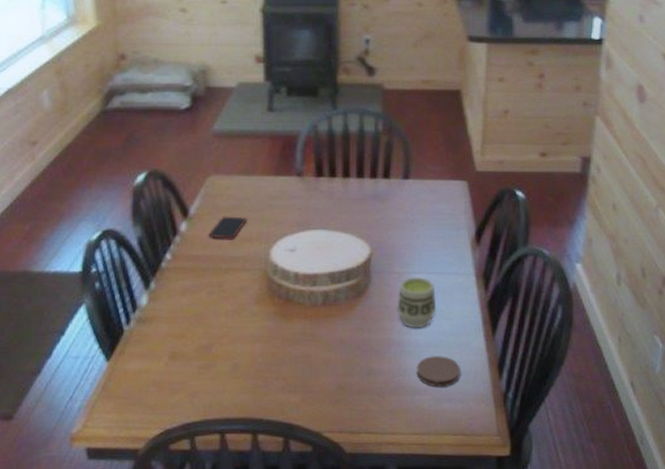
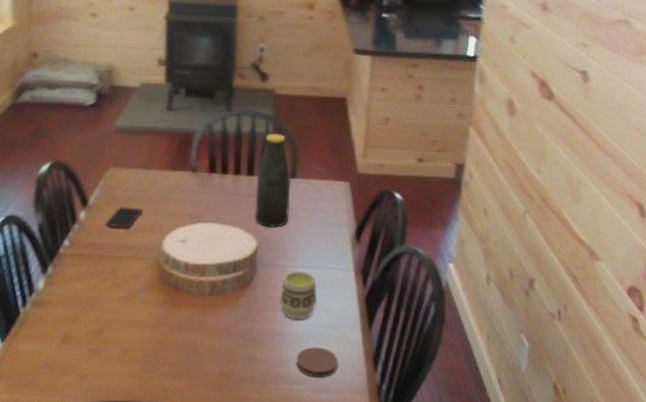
bottle: none [367,132,405,233] -> present [255,134,291,229]

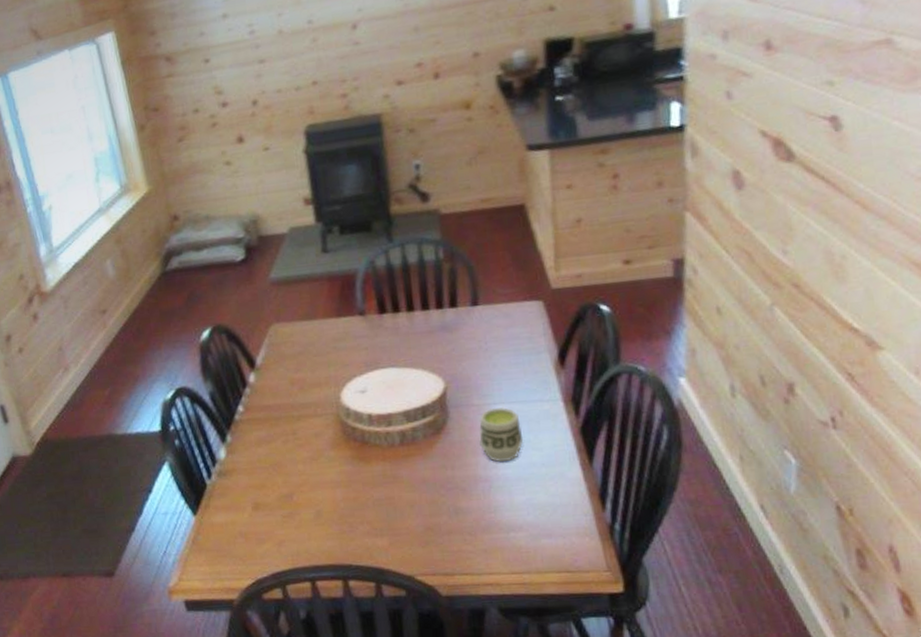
smartphone: present [105,207,144,229] -> none [277,362,315,387]
bottle: present [255,134,291,229] -> none [433,258,477,365]
coaster: present [296,346,338,378] -> none [508,488,558,523]

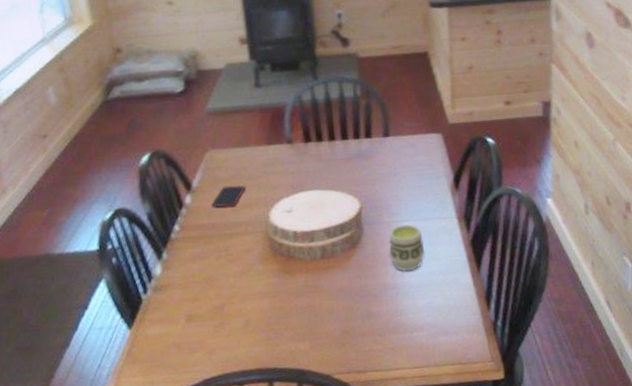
smartphone: none [277,362,315,387] -> present [211,185,246,207]

